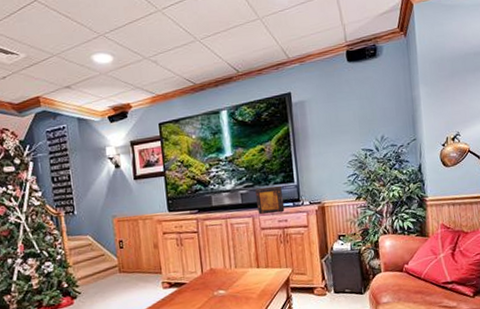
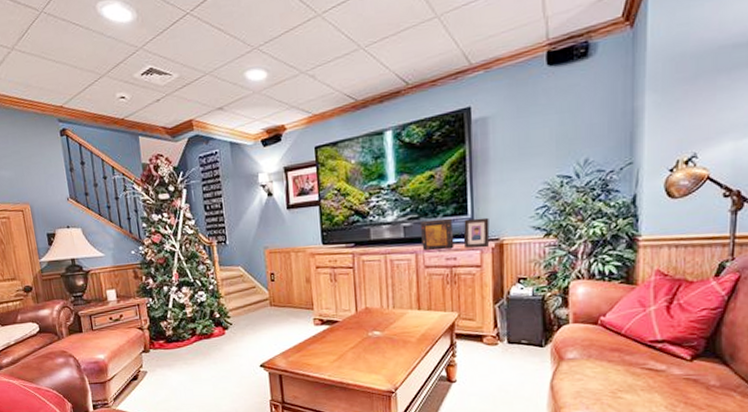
picture frame: none [291,184,314,211] -> present [464,217,490,249]

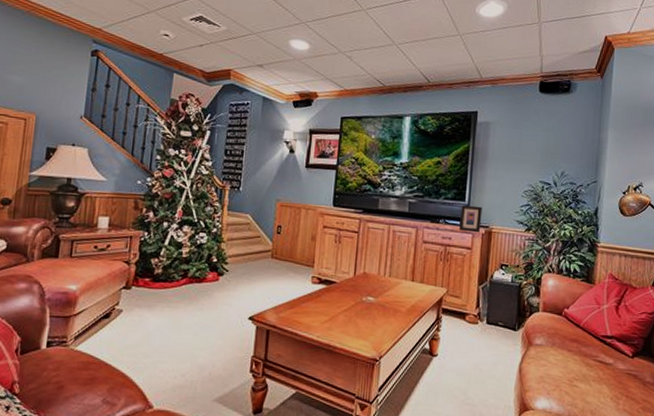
decorative box: present [419,218,454,251] -> none [423,200,452,230]

